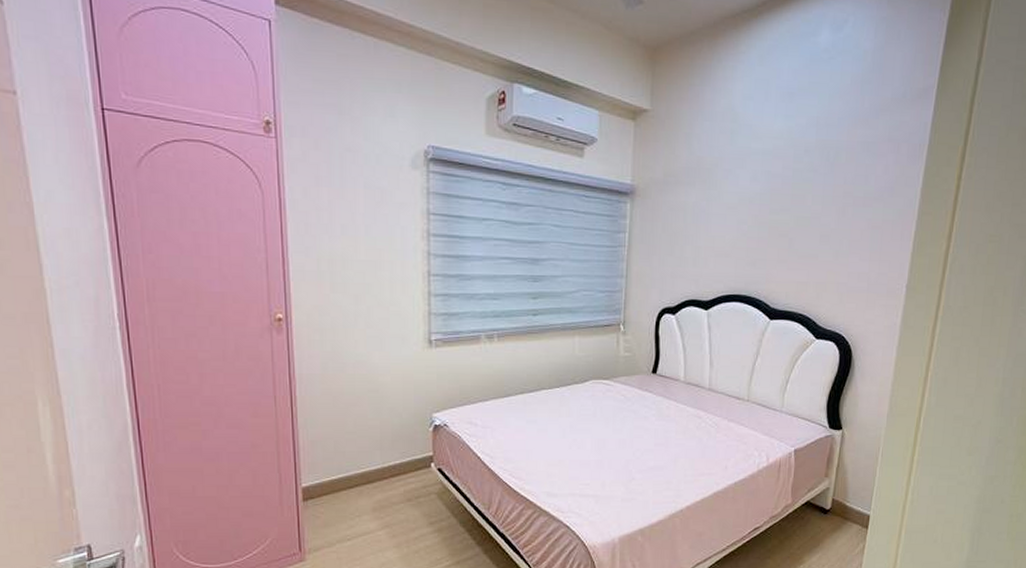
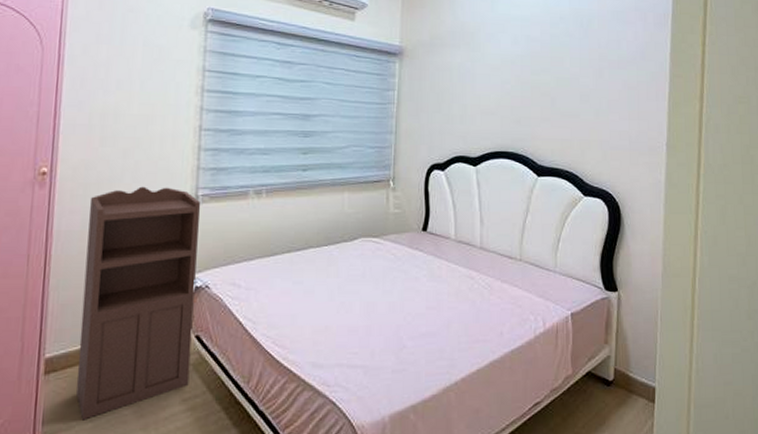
storage cabinet: none [327,332,435,539] -> present [76,186,201,421]

